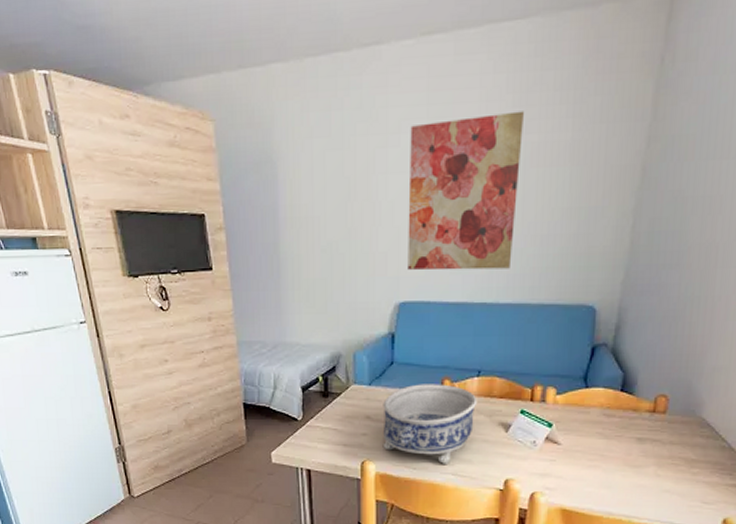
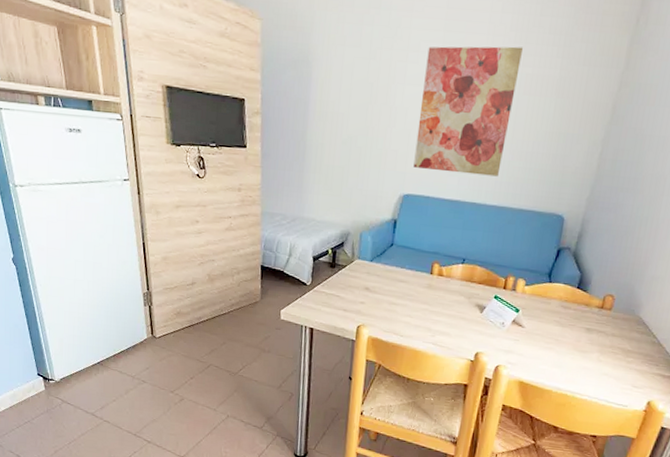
decorative bowl: present [383,384,478,464] -> none [378,264,460,335]

